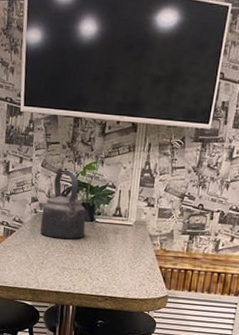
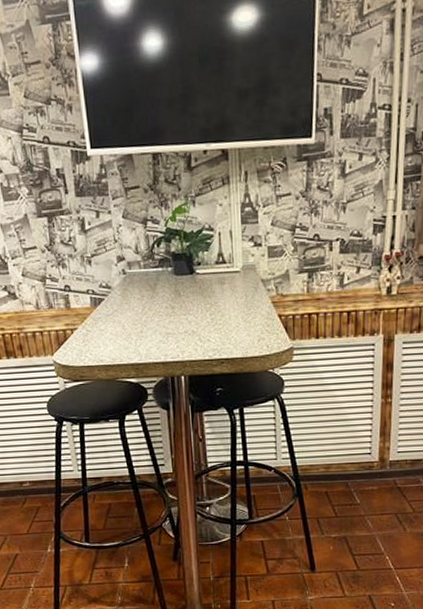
kettle: present [40,172,86,239] -> none [131,220,186,301]

